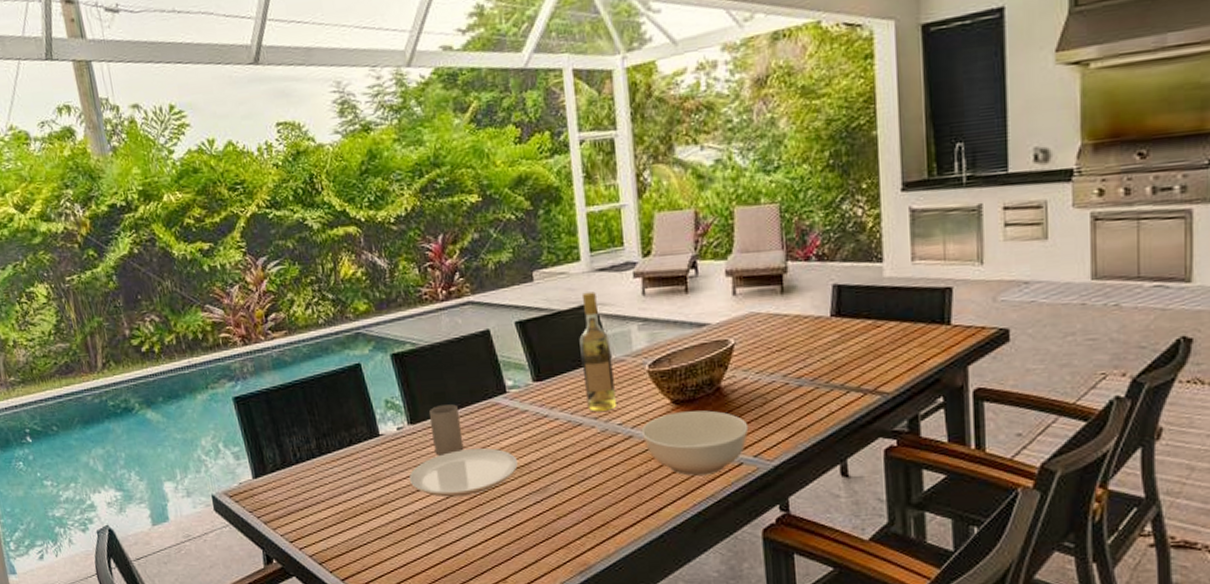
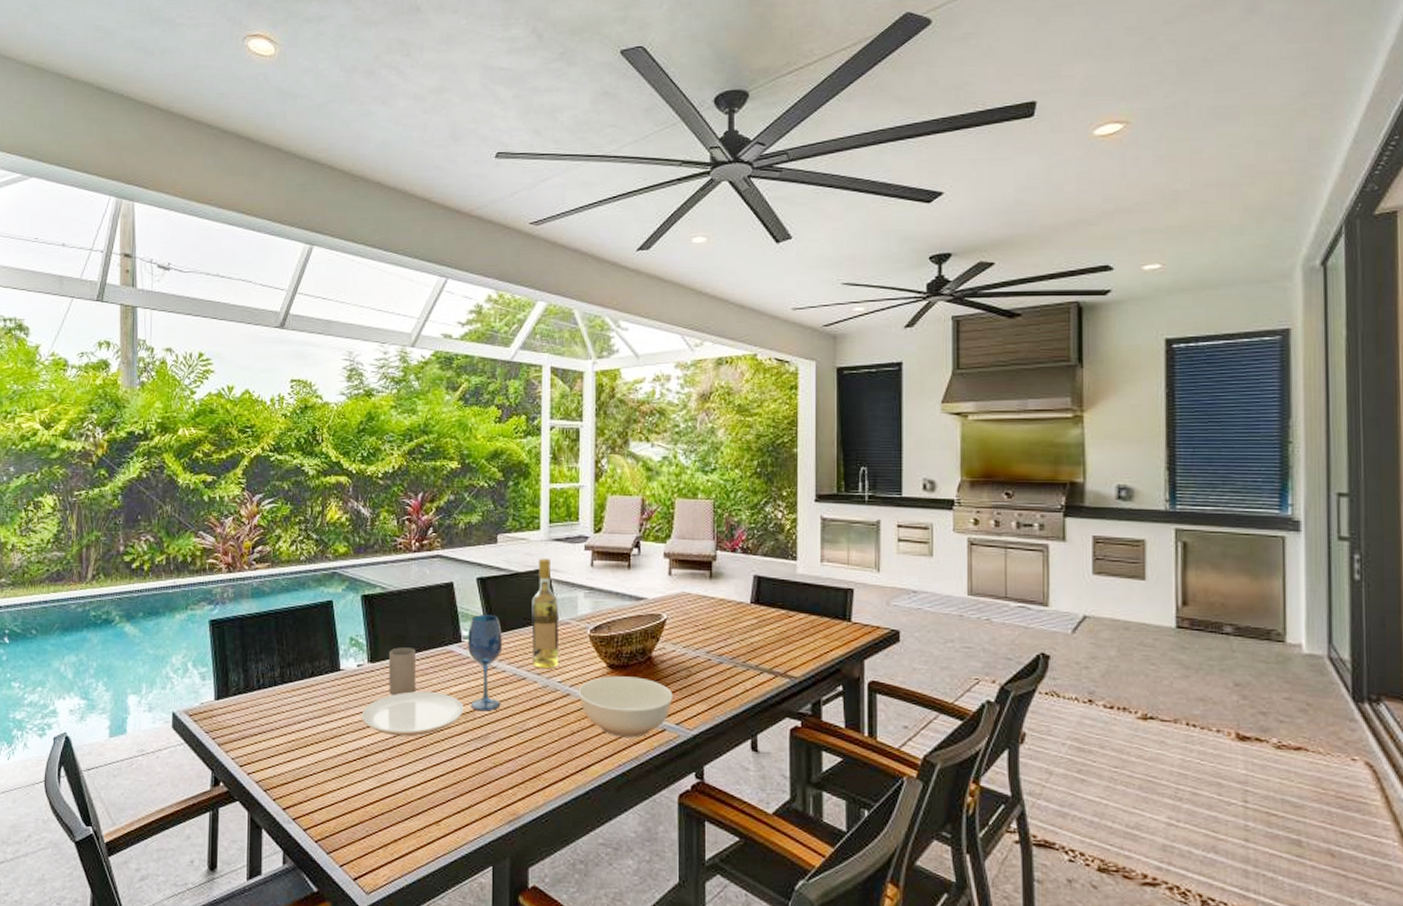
wineglass: none [512,360,558,463] -> present [468,615,503,711]

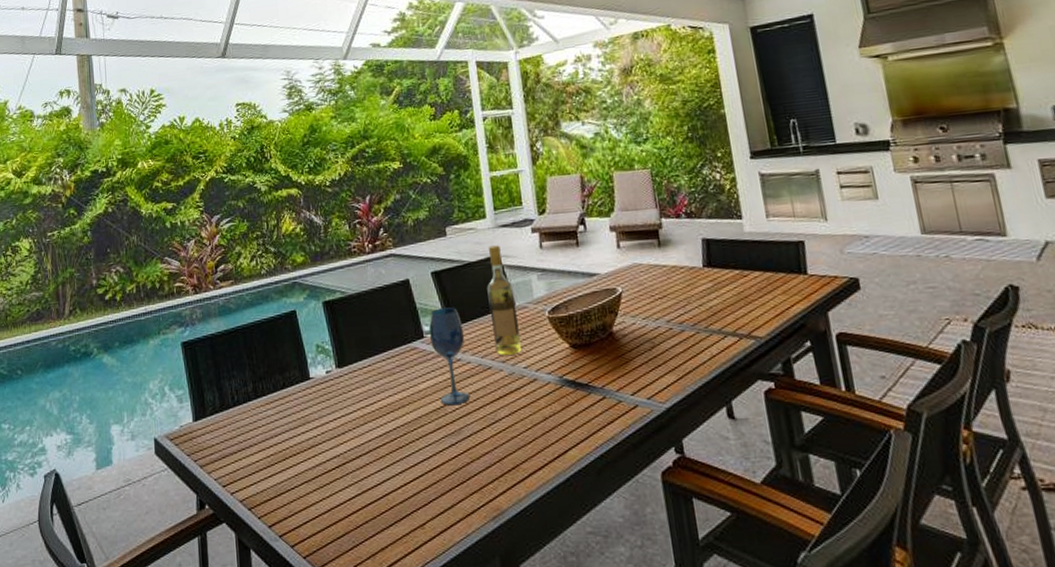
plate: present [361,691,463,737] -> none [335,391,434,440]
cup: present [388,647,417,695] -> none [355,349,386,398]
bowl: present [578,676,673,738] -> none [544,354,641,418]

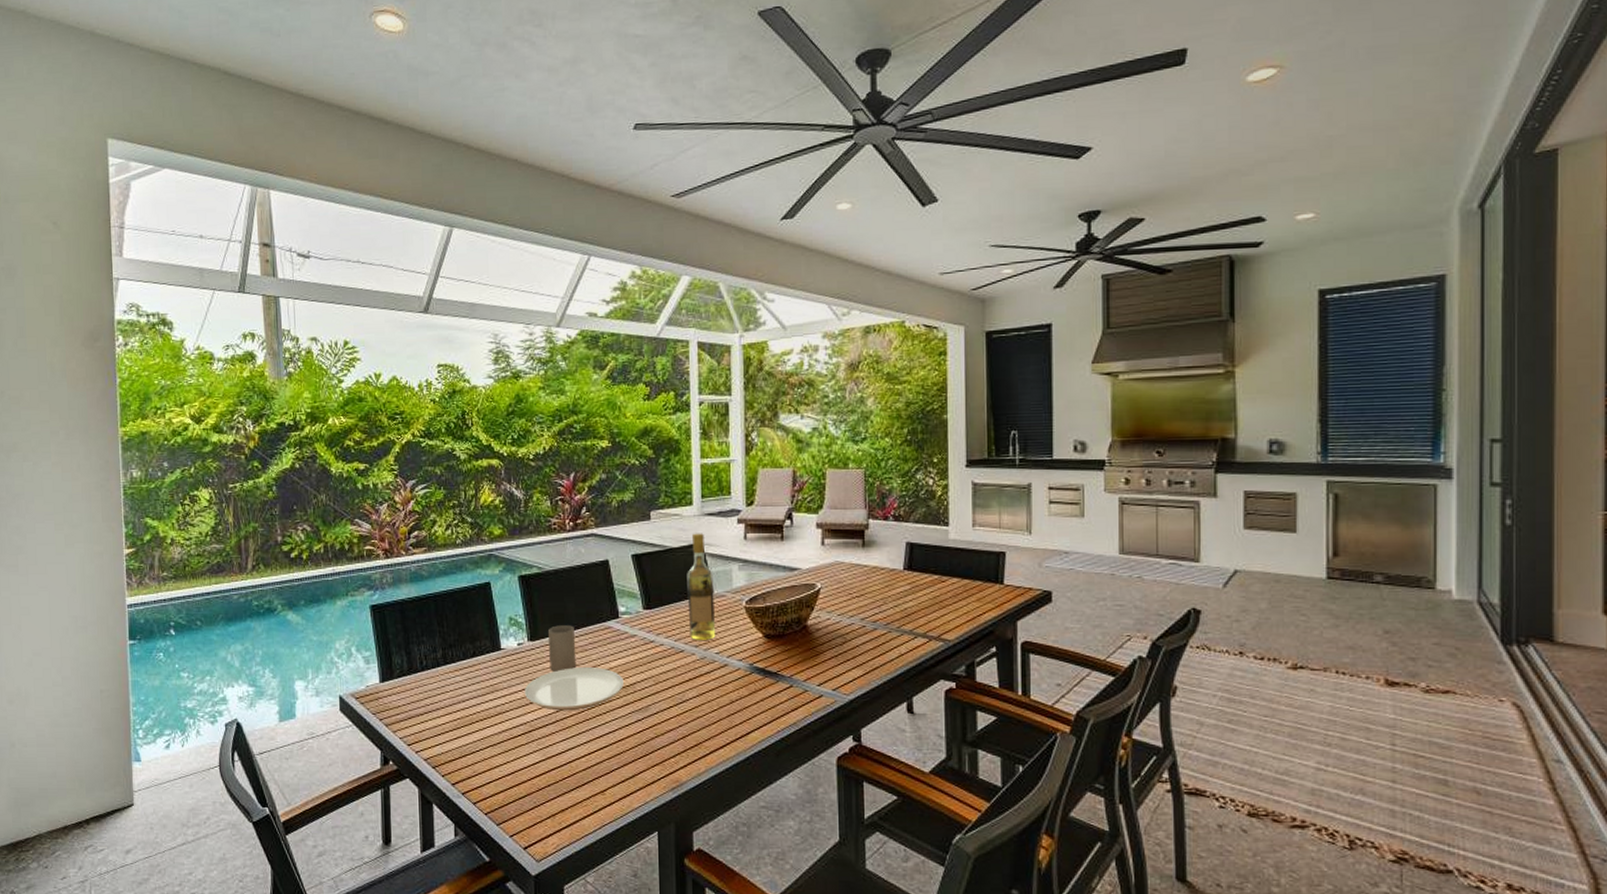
plate: none [335,391,434,440] -> present [524,667,624,711]
cup: none [355,349,386,398] -> present [547,625,577,672]
wineglass: present [429,307,470,406] -> none [625,590,660,684]

